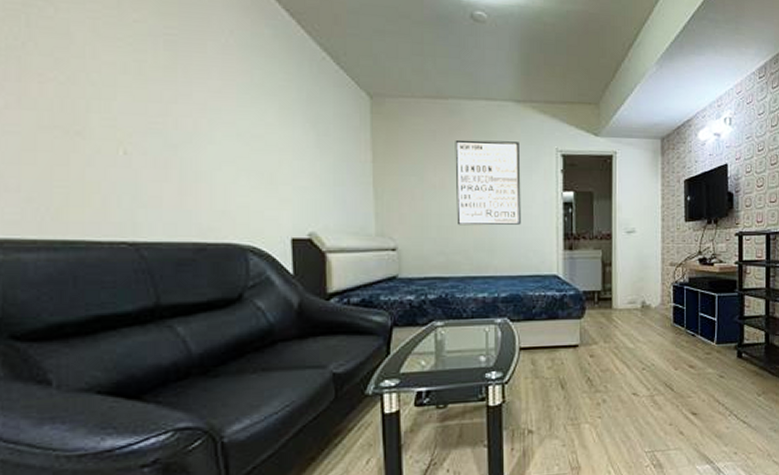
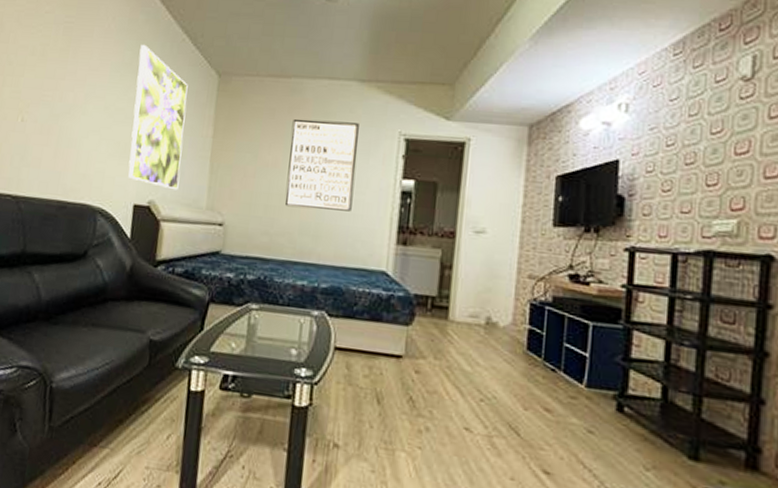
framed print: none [272,63,341,219] -> present [127,45,188,190]

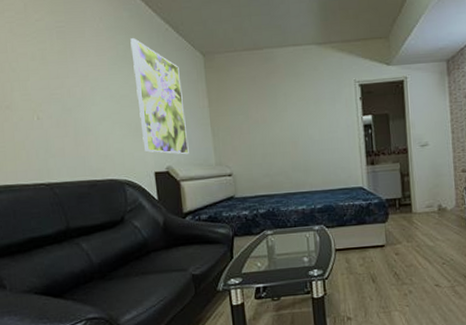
wall art: present [285,118,359,212] -> none [271,78,329,152]

